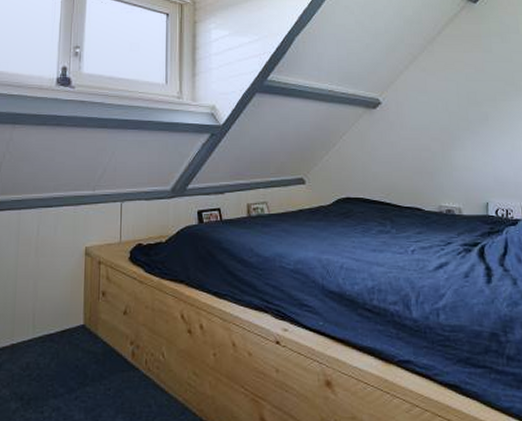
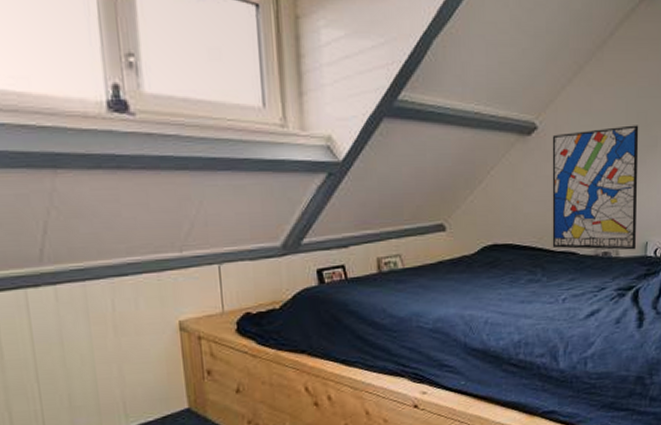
wall art: none [394,102,477,209] -> present [552,125,639,250]

